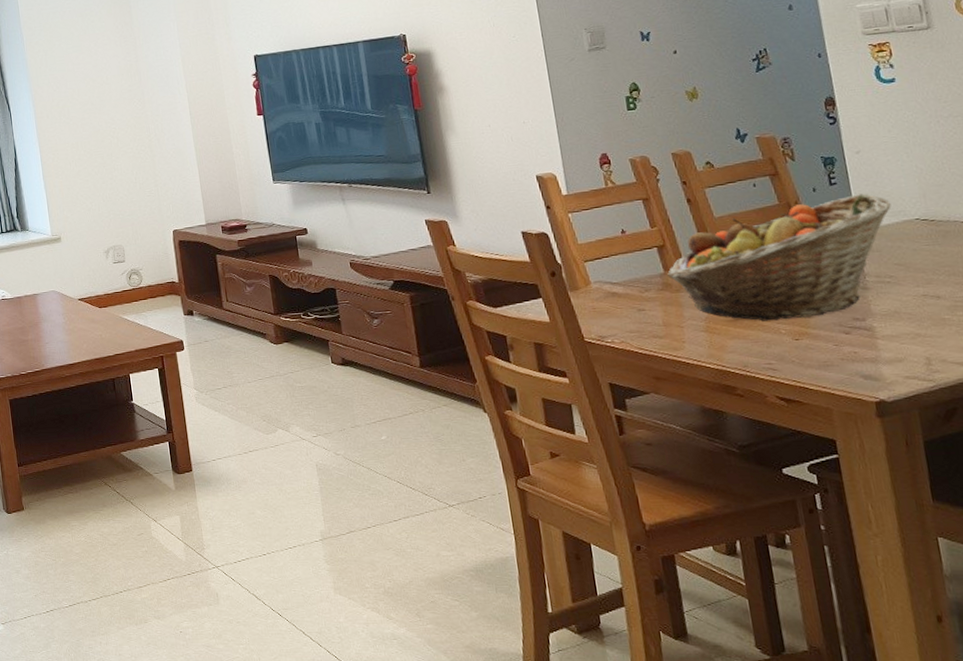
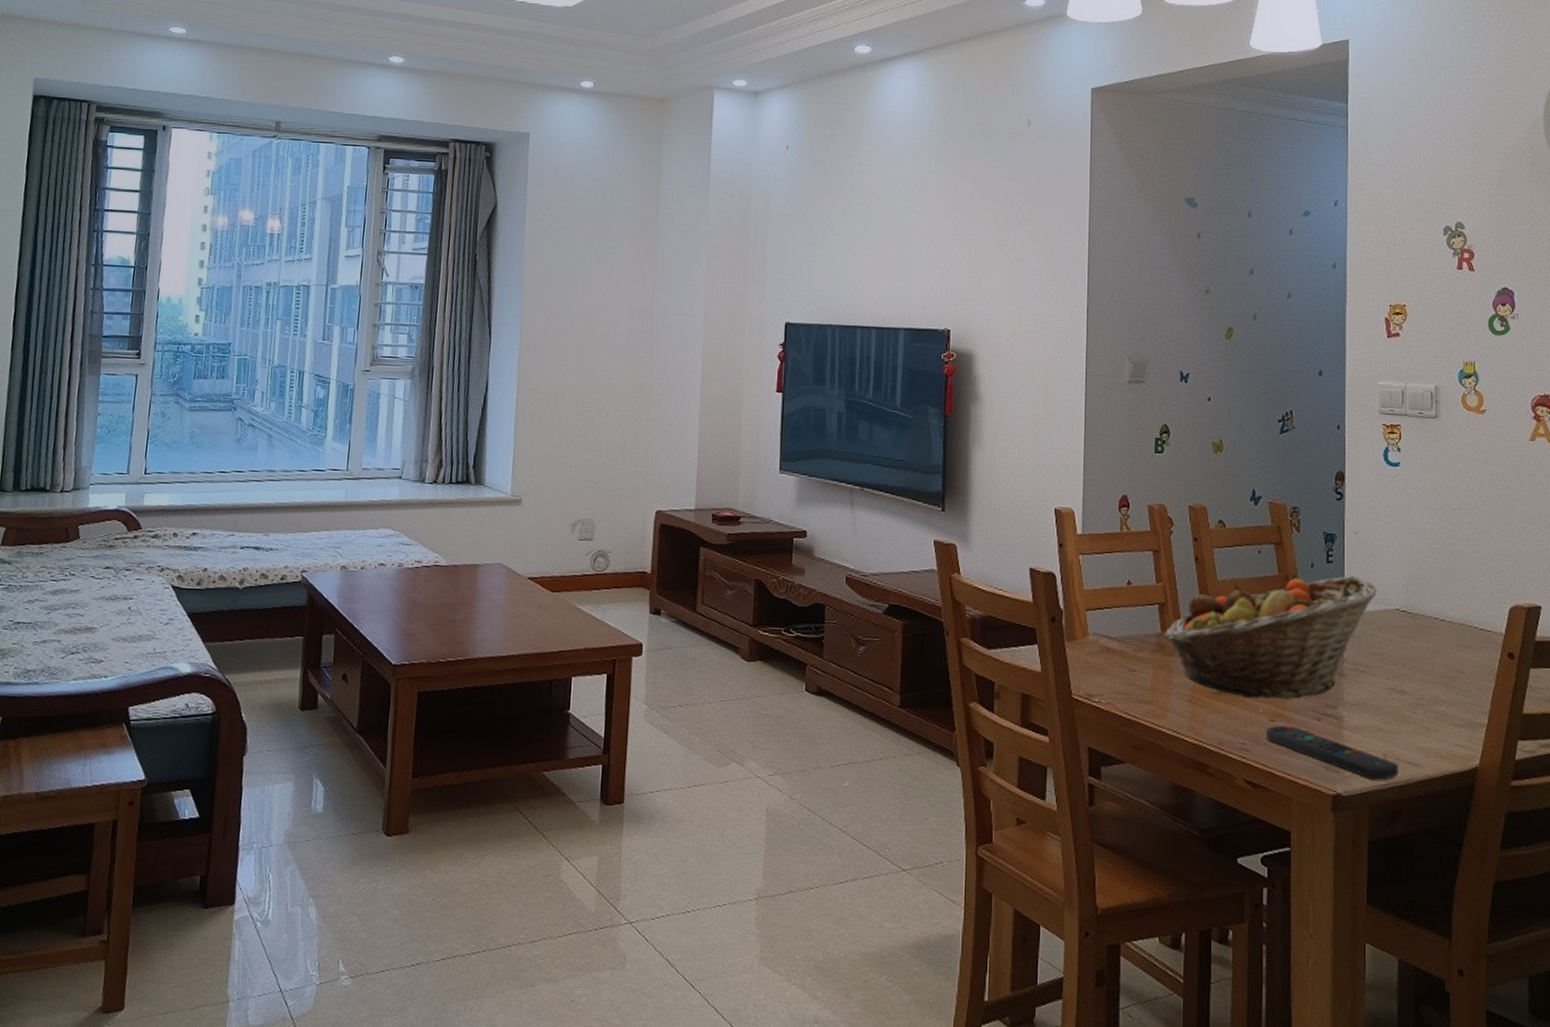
remote control: none [792,341,947,383] -> present [1266,725,1399,780]

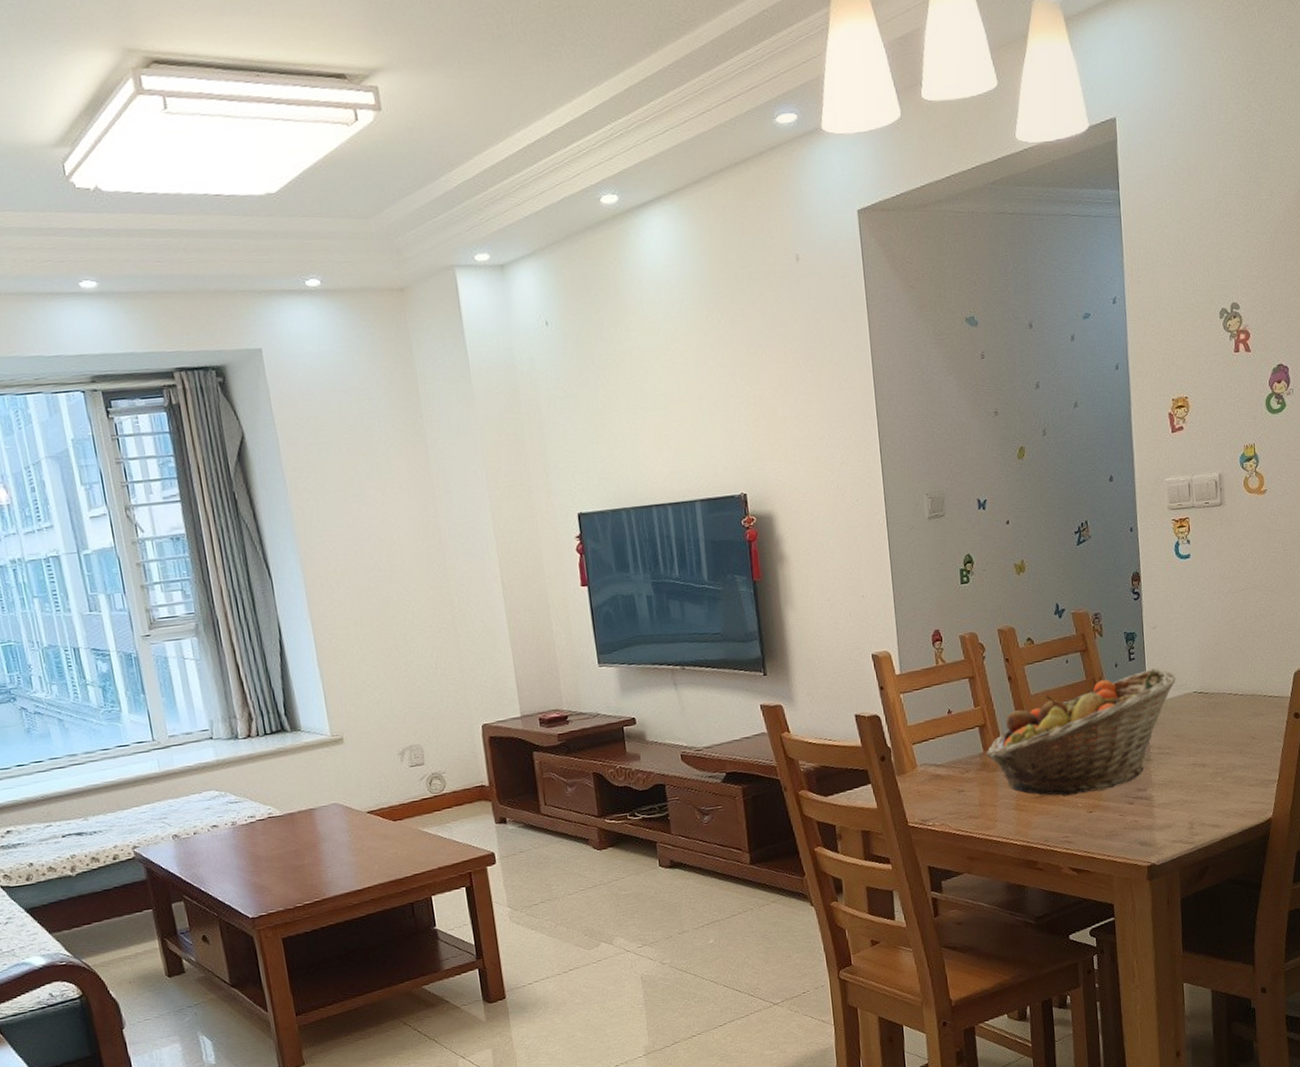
remote control: present [1266,725,1399,780] -> none [1086,813,1204,847]

